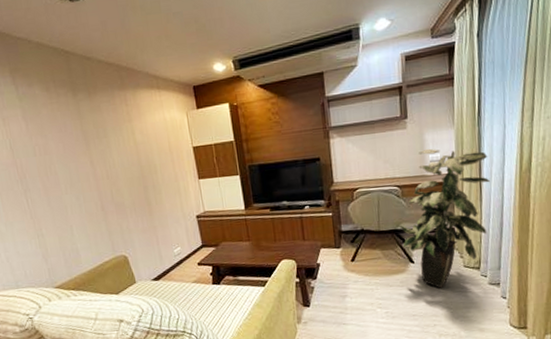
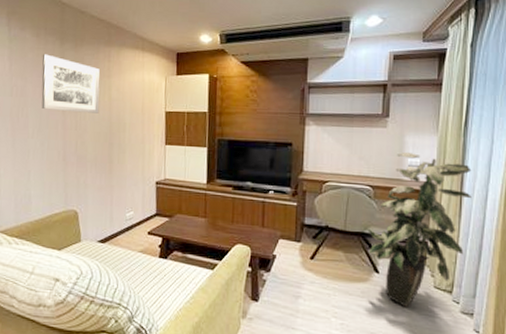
wall art: none [57,108,128,164] -> present [41,54,100,113]

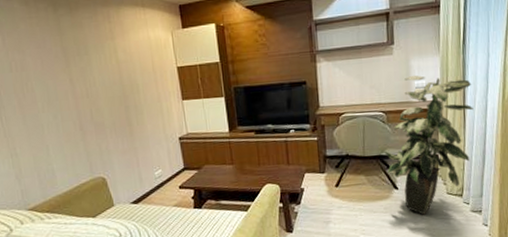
wall art: present [41,54,100,113] -> none [36,23,109,82]

